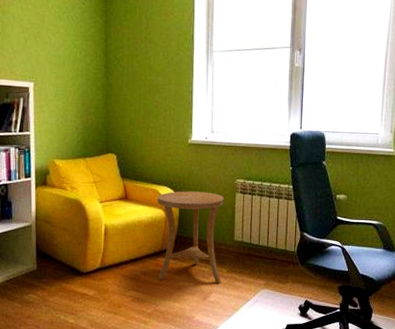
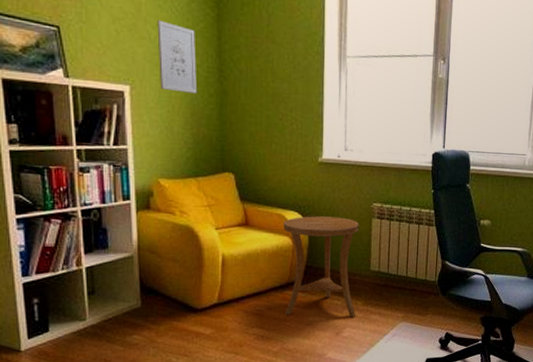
wall art: none [56,28,88,87] -> present [157,20,198,94]

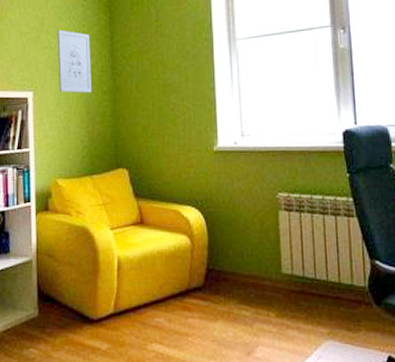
side table: present [283,216,359,318] -> none [179,211,269,334]

